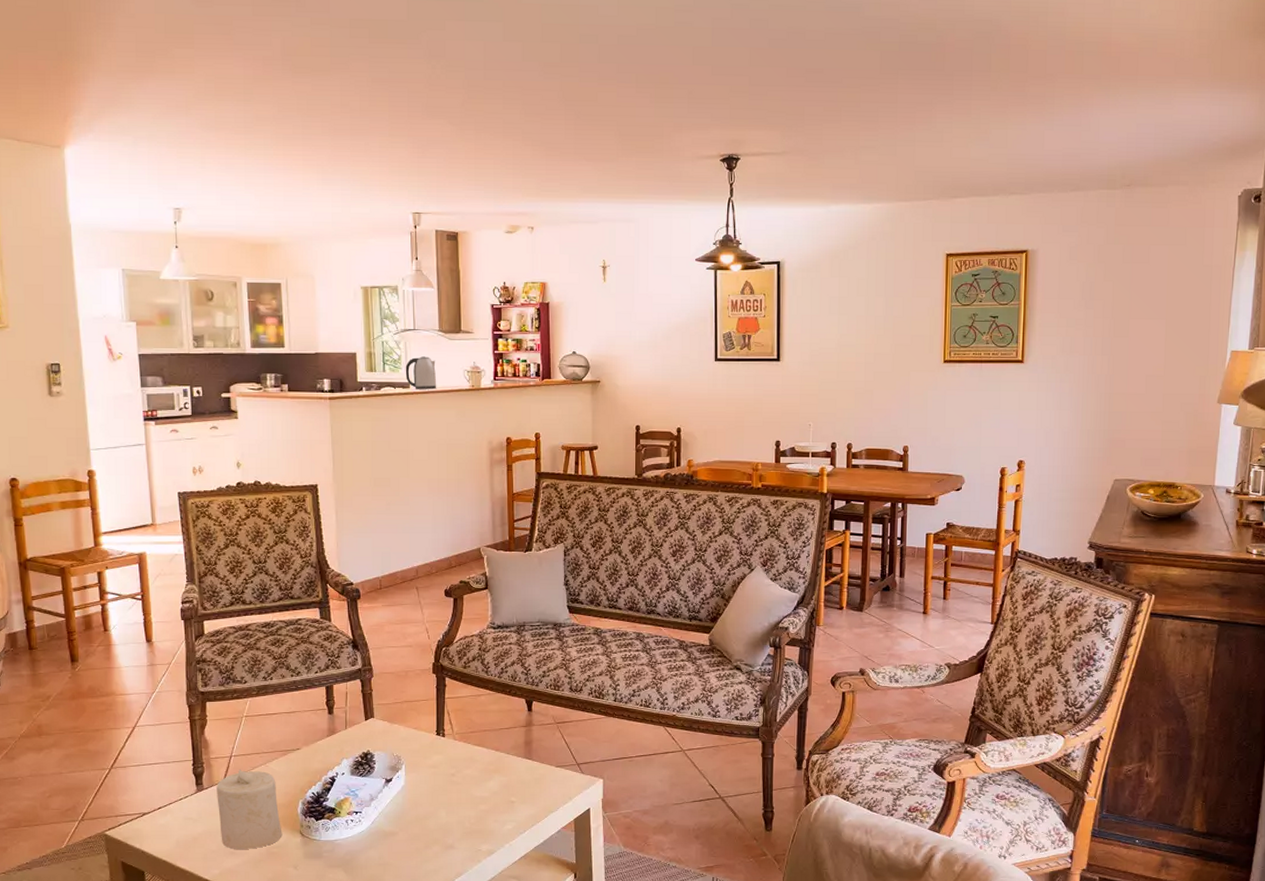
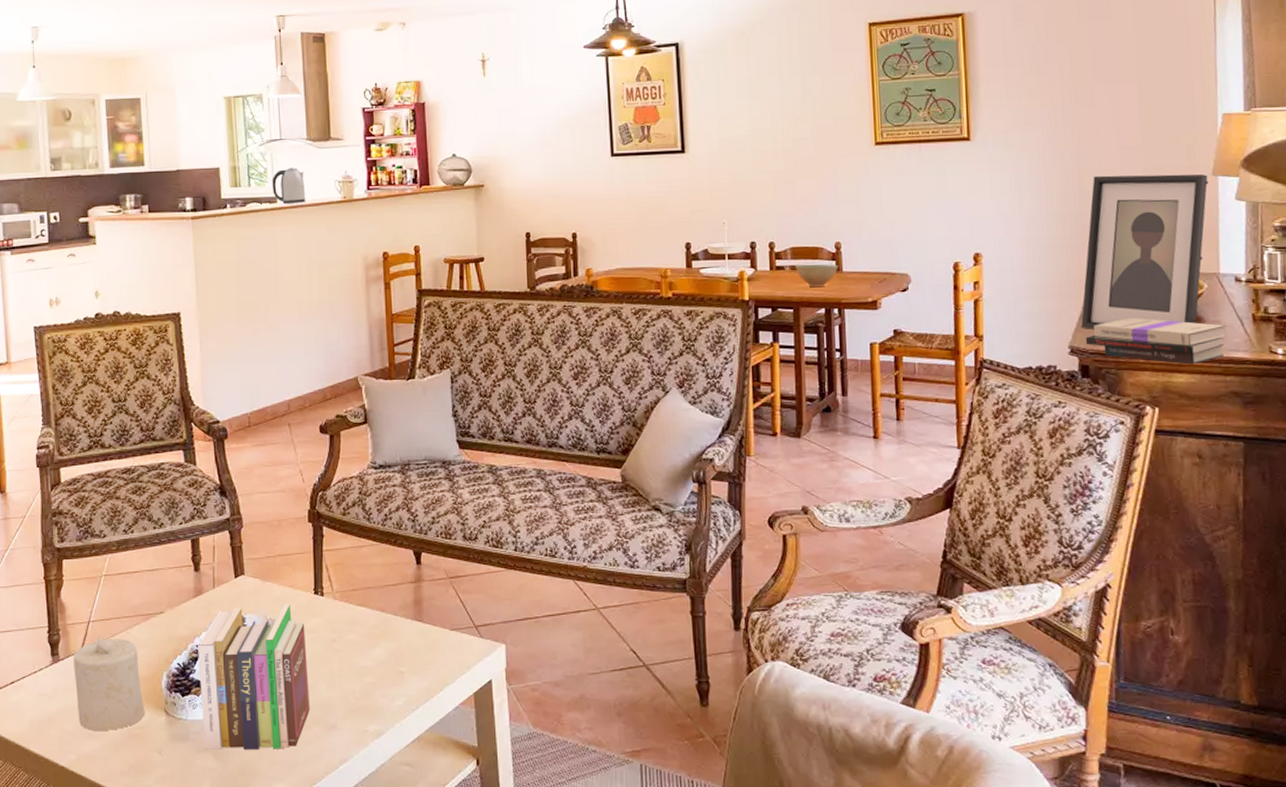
books: none [331,743,430,865] -> present [198,603,310,750]
bowl: none [868,464,905,484] -> present [795,264,838,288]
picture frame: none [1100,399,1214,528] -> present [1081,174,1209,329]
books: none [1102,519,1215,560] -> present [1085,317,1227,365]

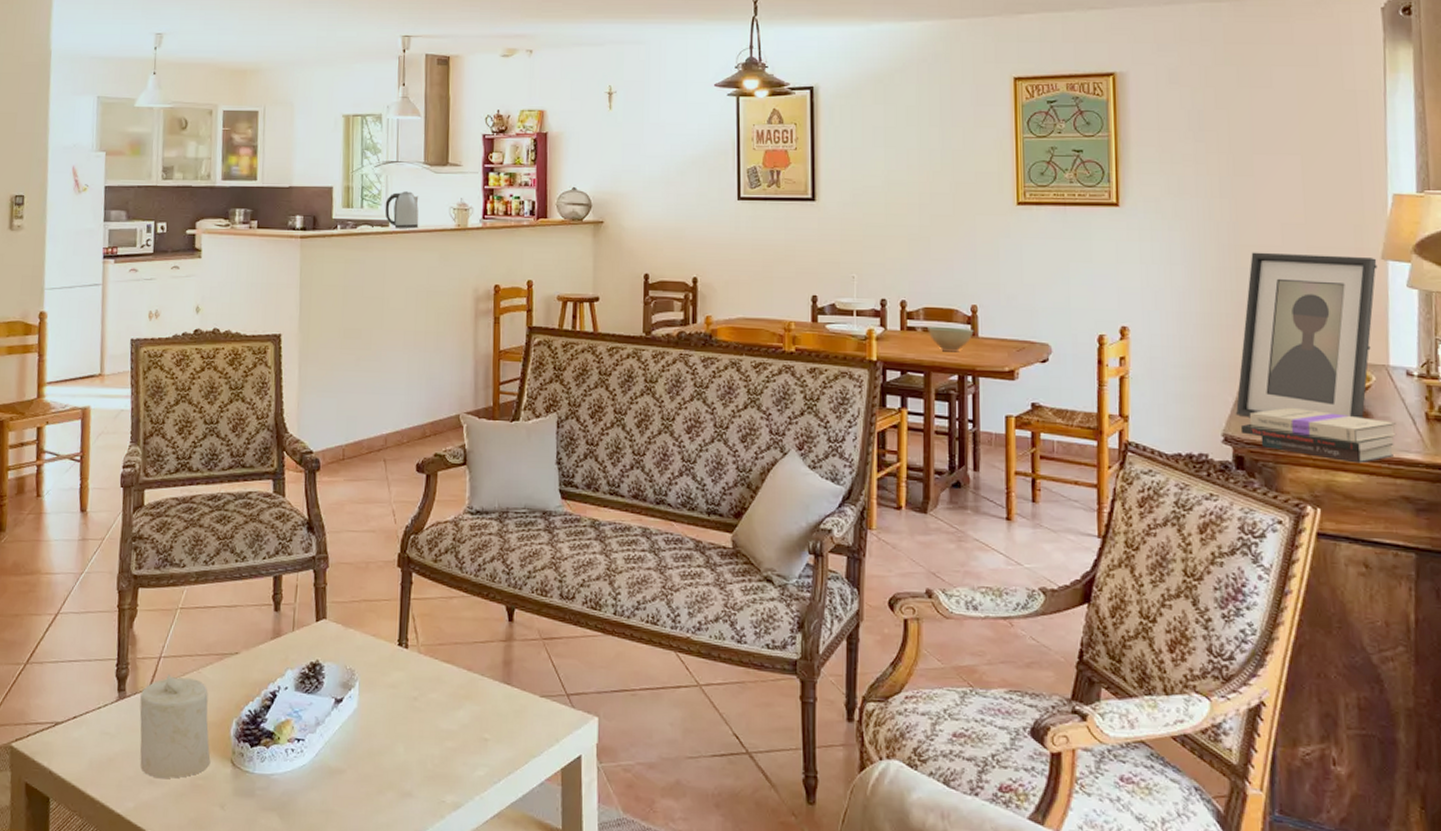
books: present [198,603,310,750] -> none [270,653,386,815]

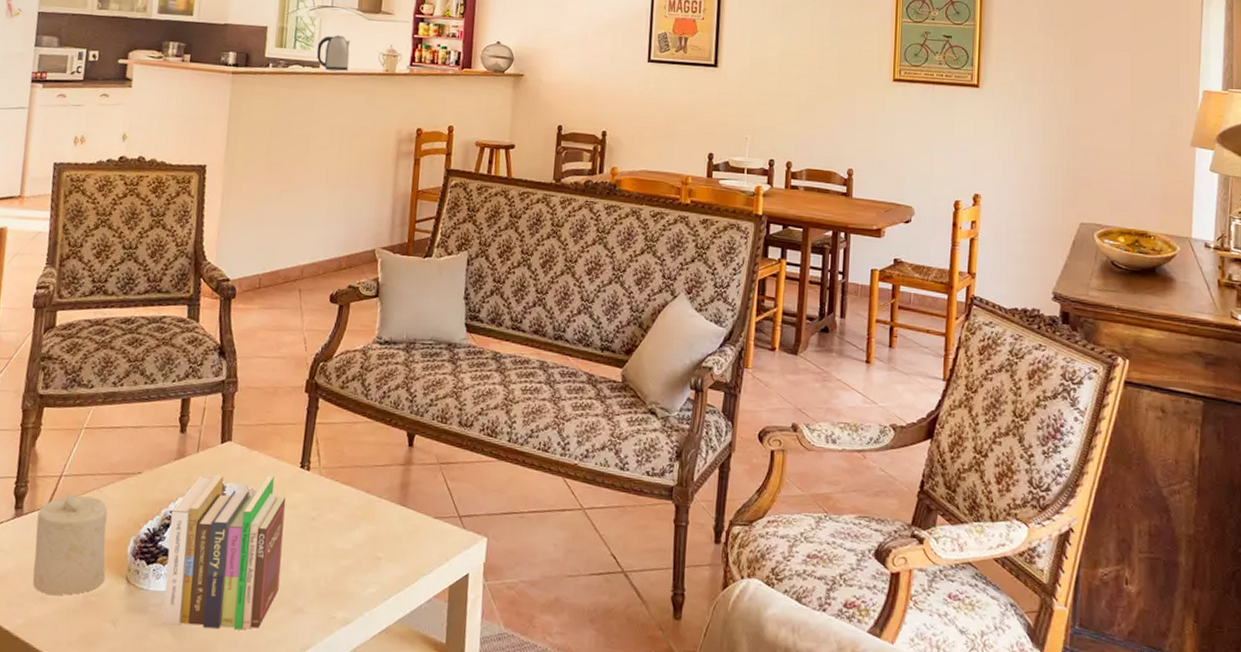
books: none [270,653,386,815] -> present [162,475,286,630]
bowl: present [928,326,974,352] -> none [809,186,849,211]
picture frame: present [1236,252,1378,419] -> none [1065,134,1187,283]
books: present [1240,407,1397,464] -> none [1068,270,1194,322]

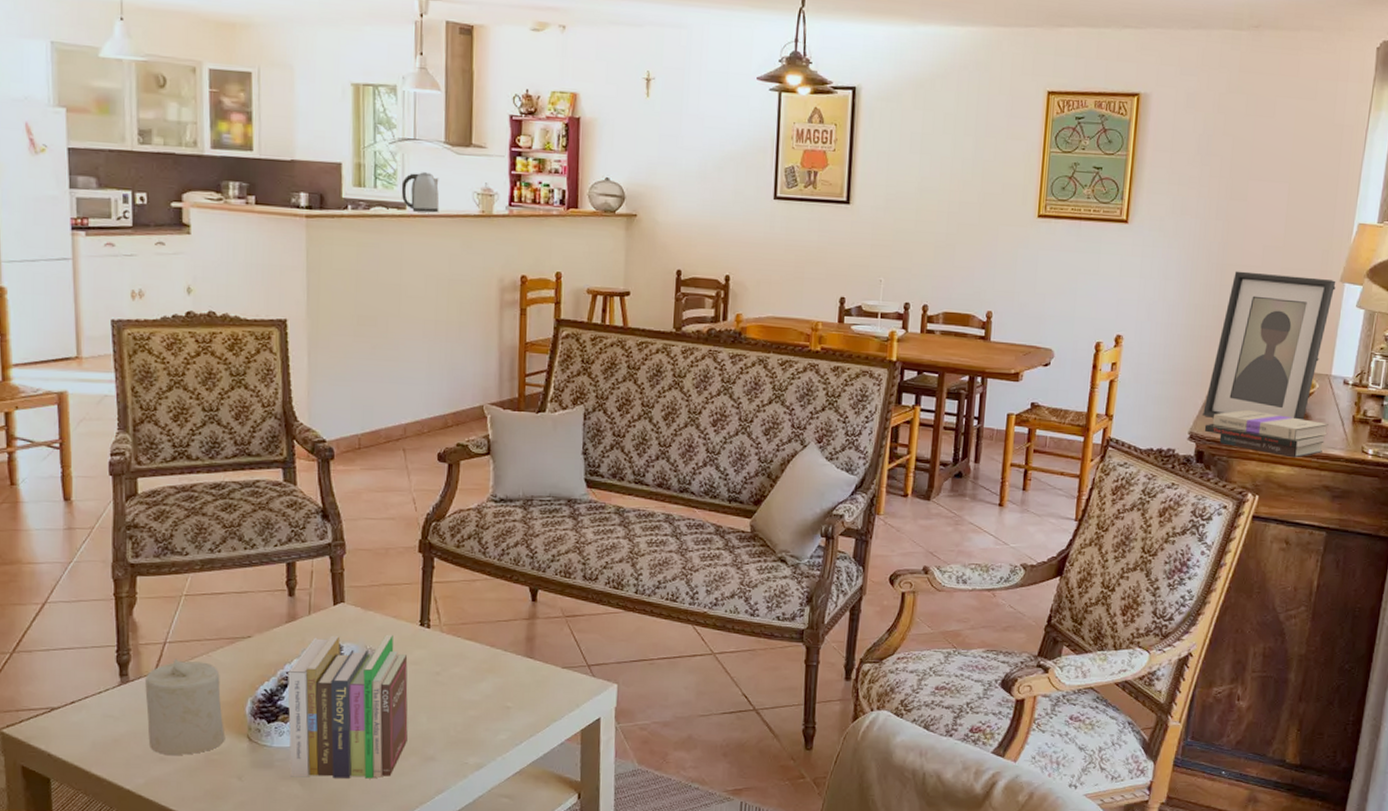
picture frame: none [1065,134,1187,283] -> present [1203,271,1336,420]
books: none [1068,270,1194,322] -> present [1204,409,1329,458]

